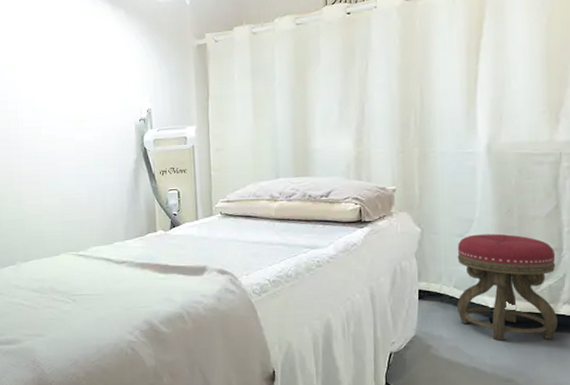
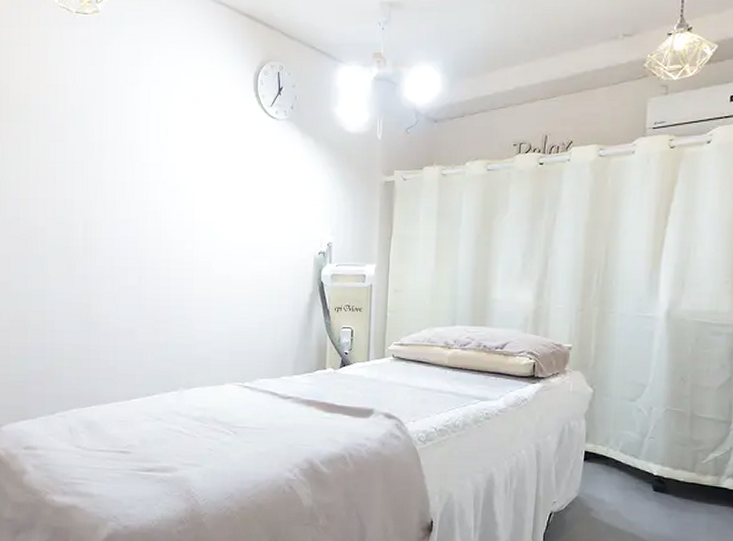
stool: present [457,233,558,341] -> none [622,400,725,512]

